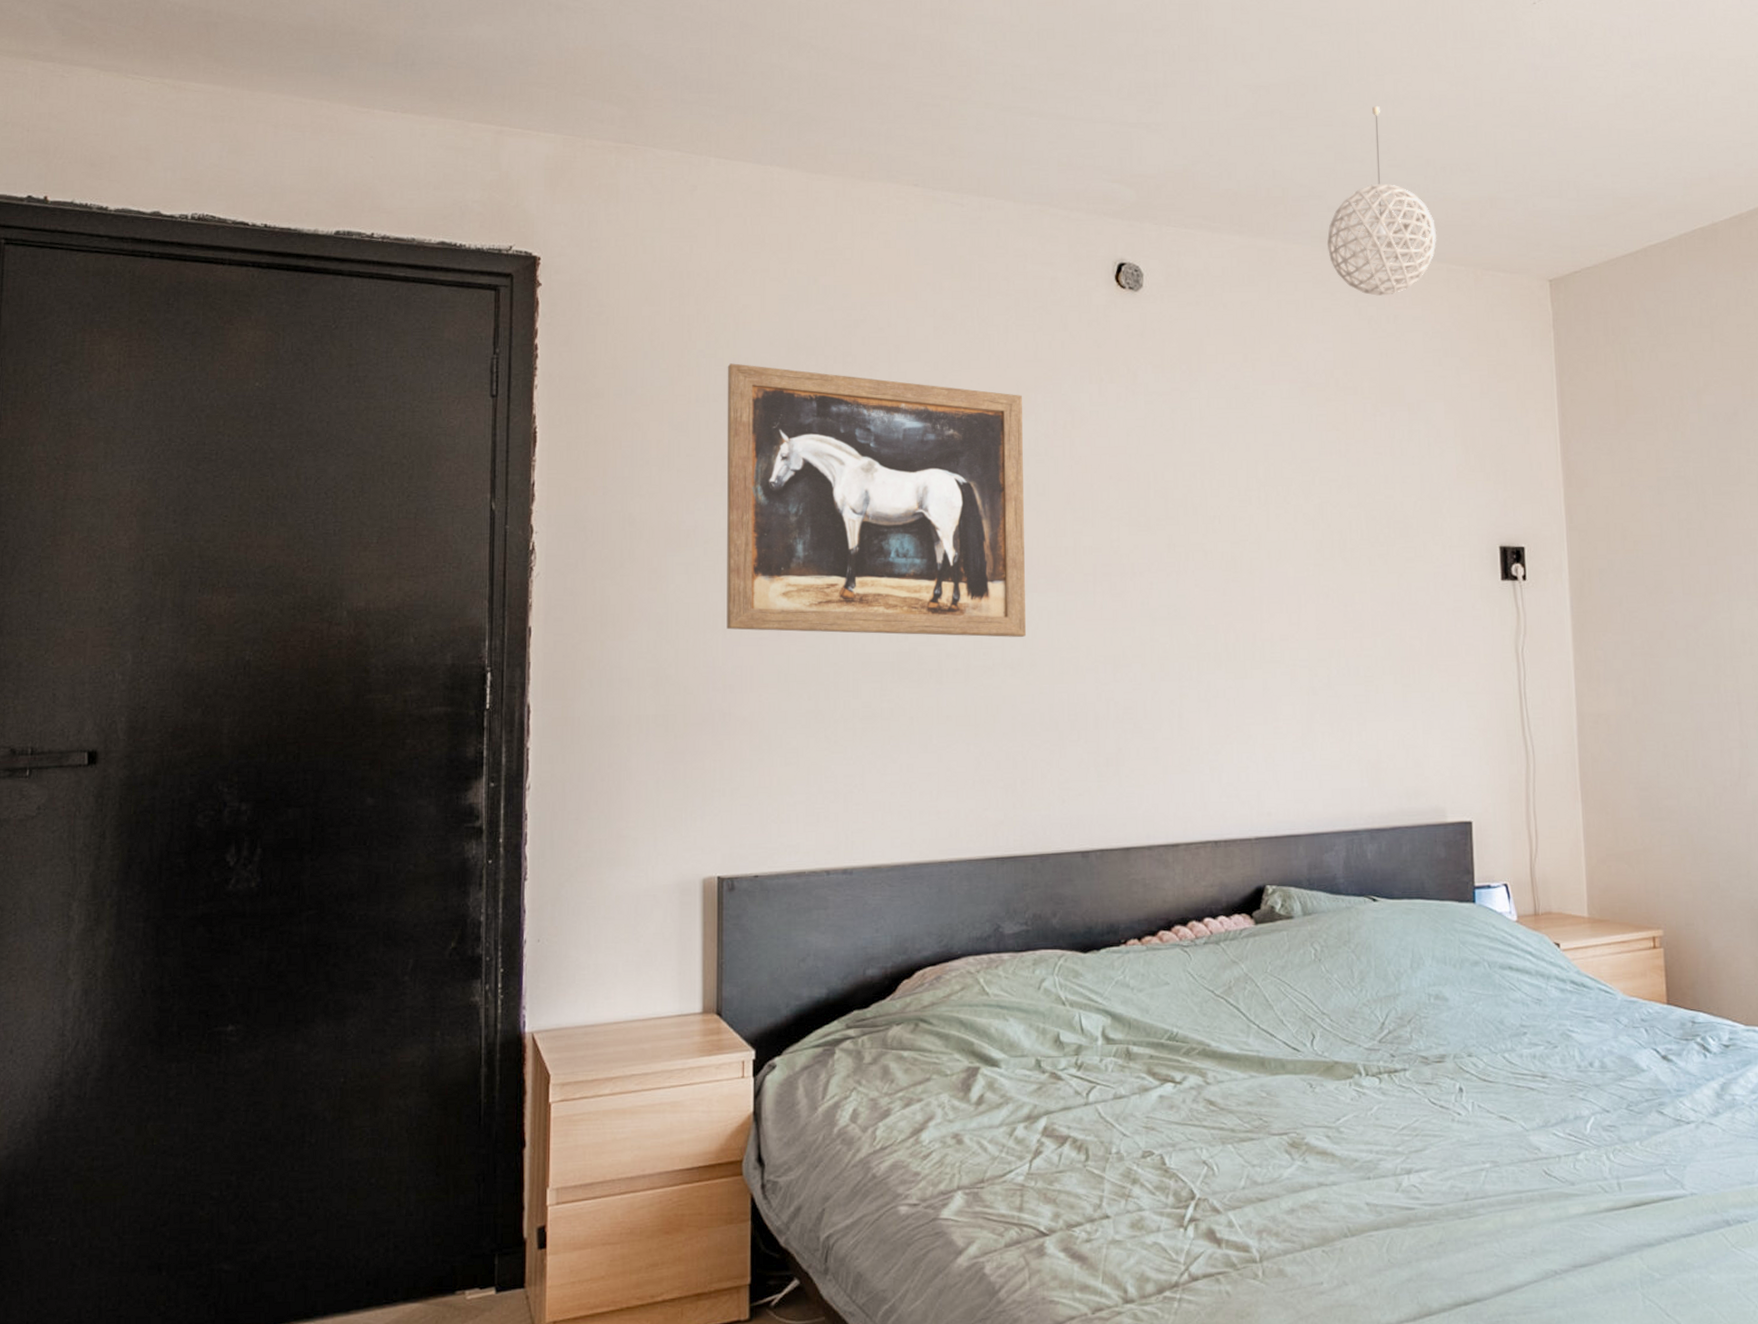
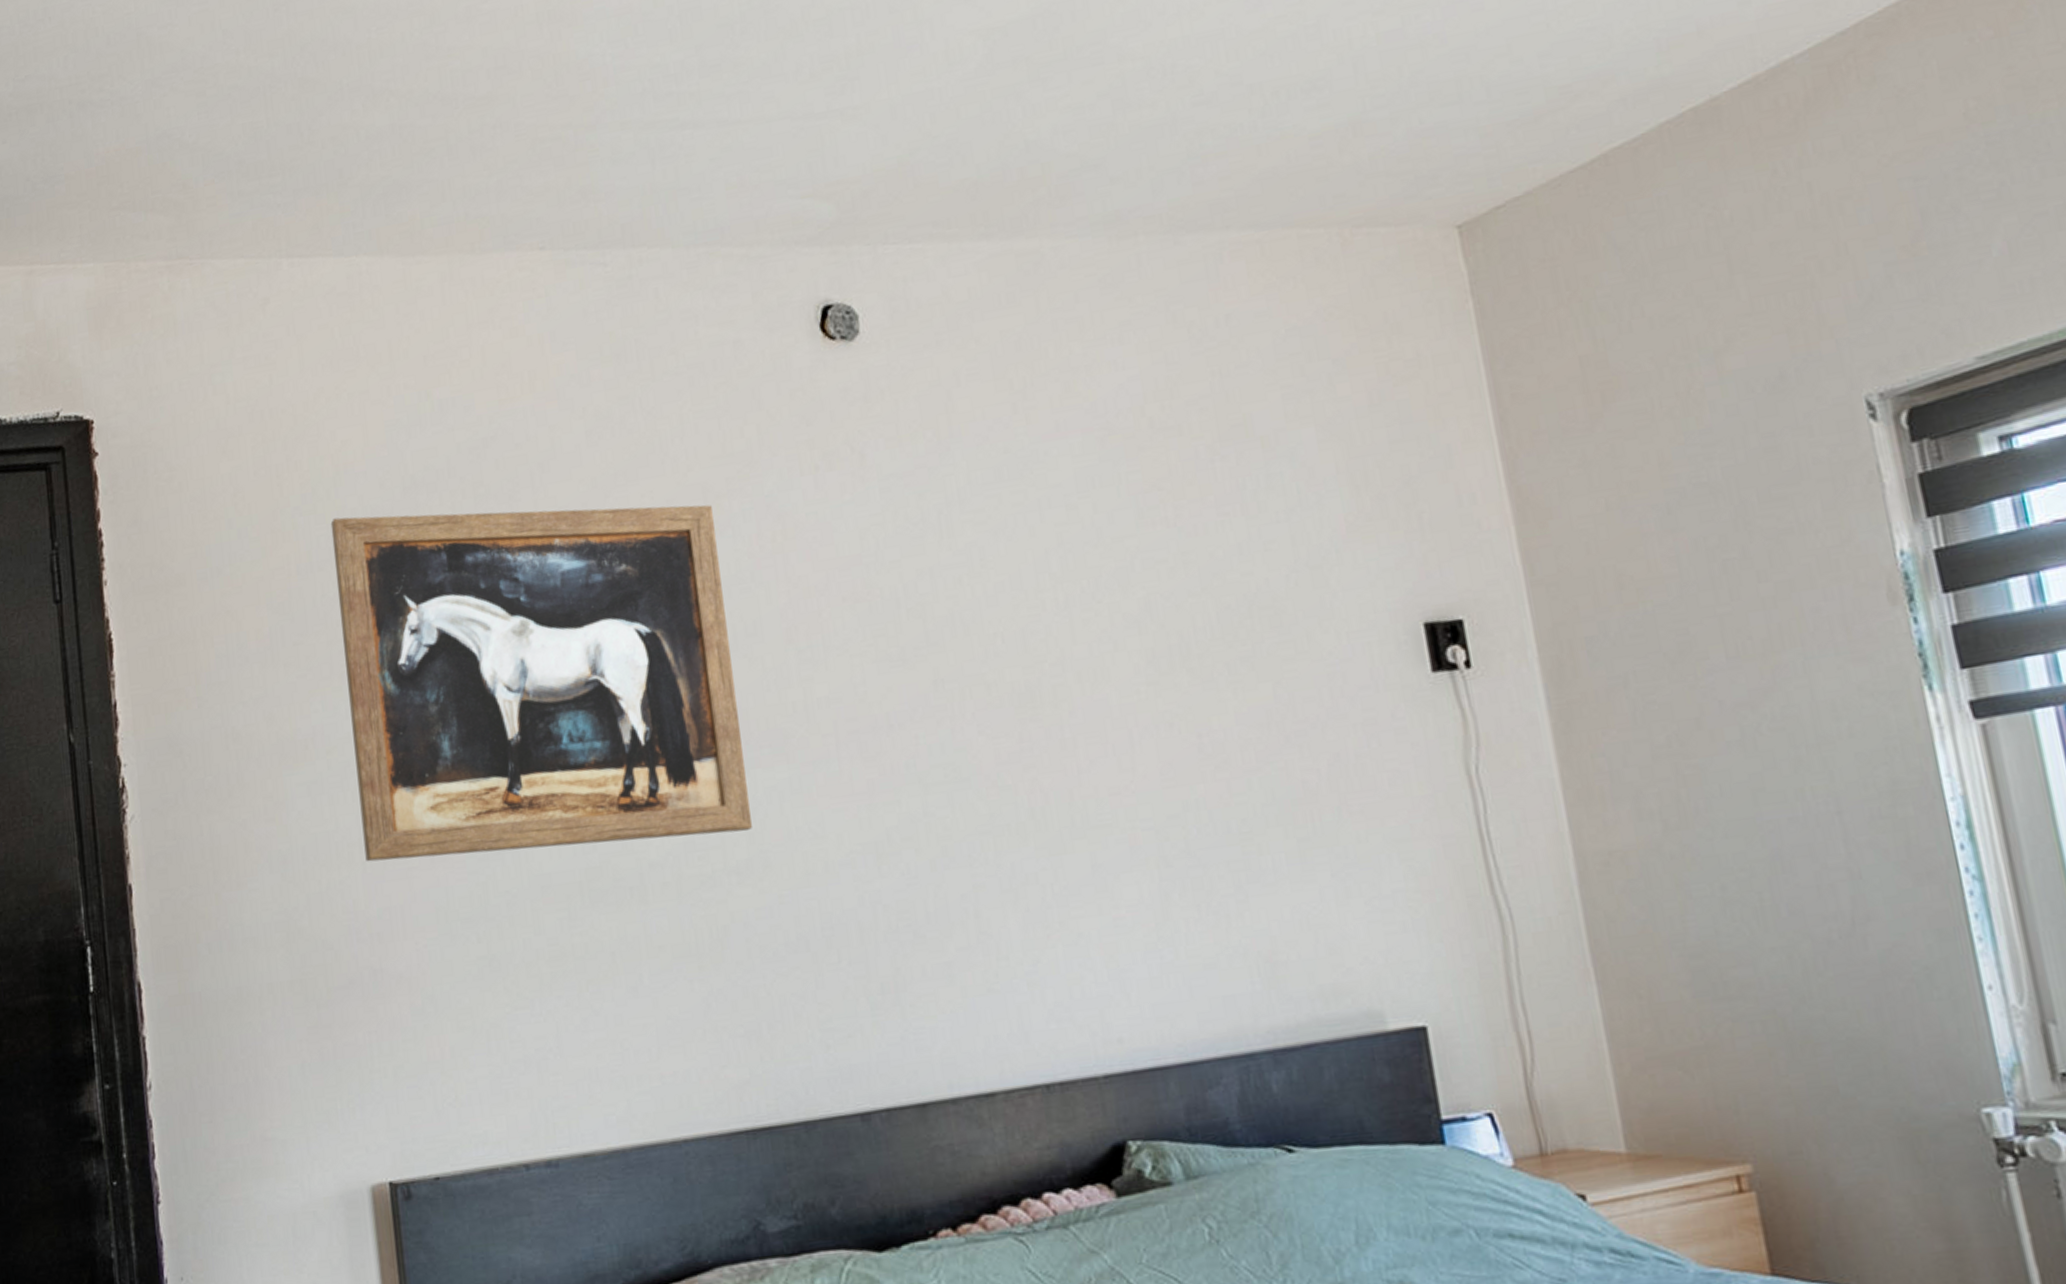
pendant light: present [1326,105,1437,296] -> none [1114,23,1277,292]

